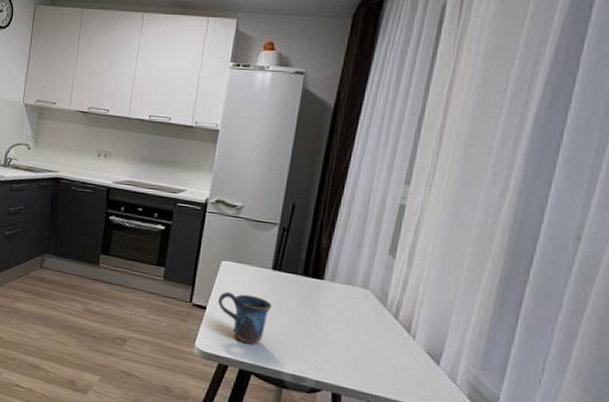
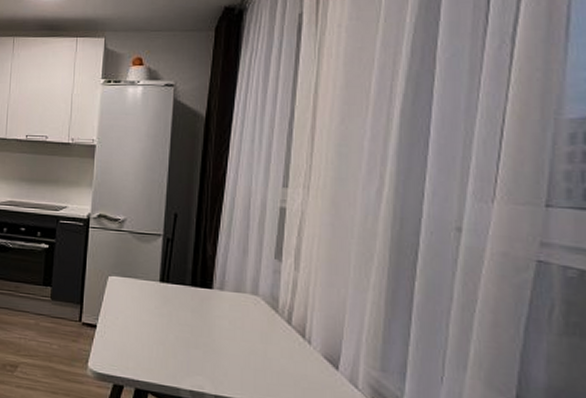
mug: present [217,291,272,345] -> none [107,307,163,362]

